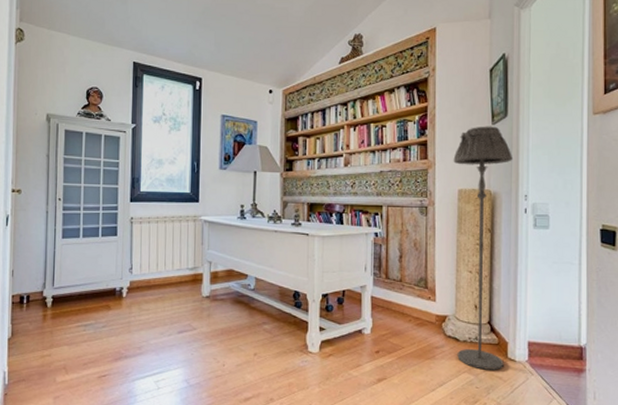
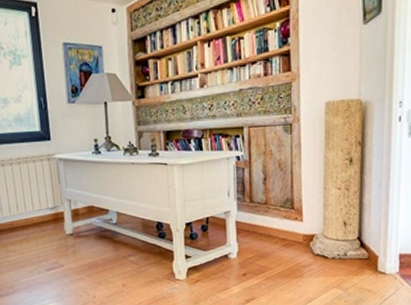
floor lamp: present [453,126,512,370] -> none [319,25,386,284]

